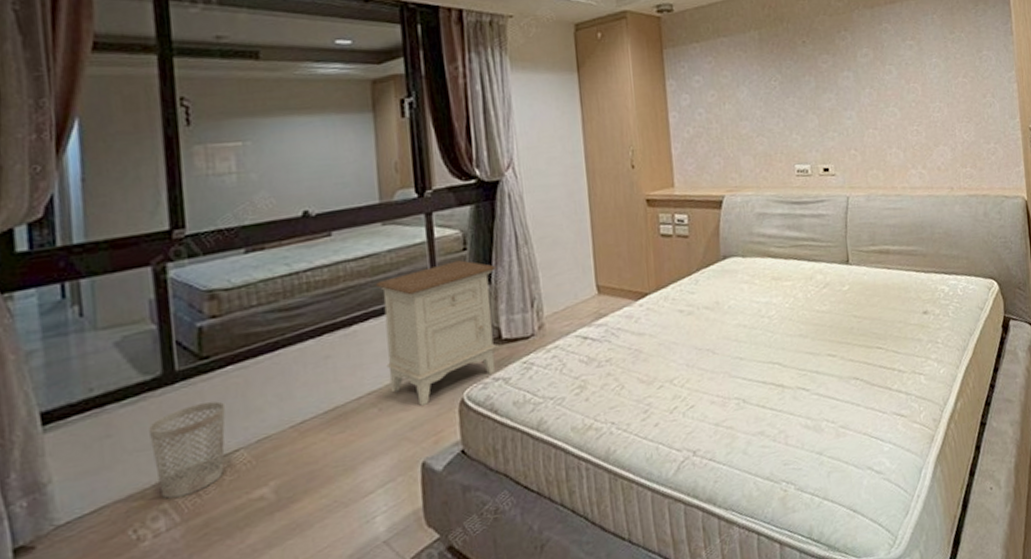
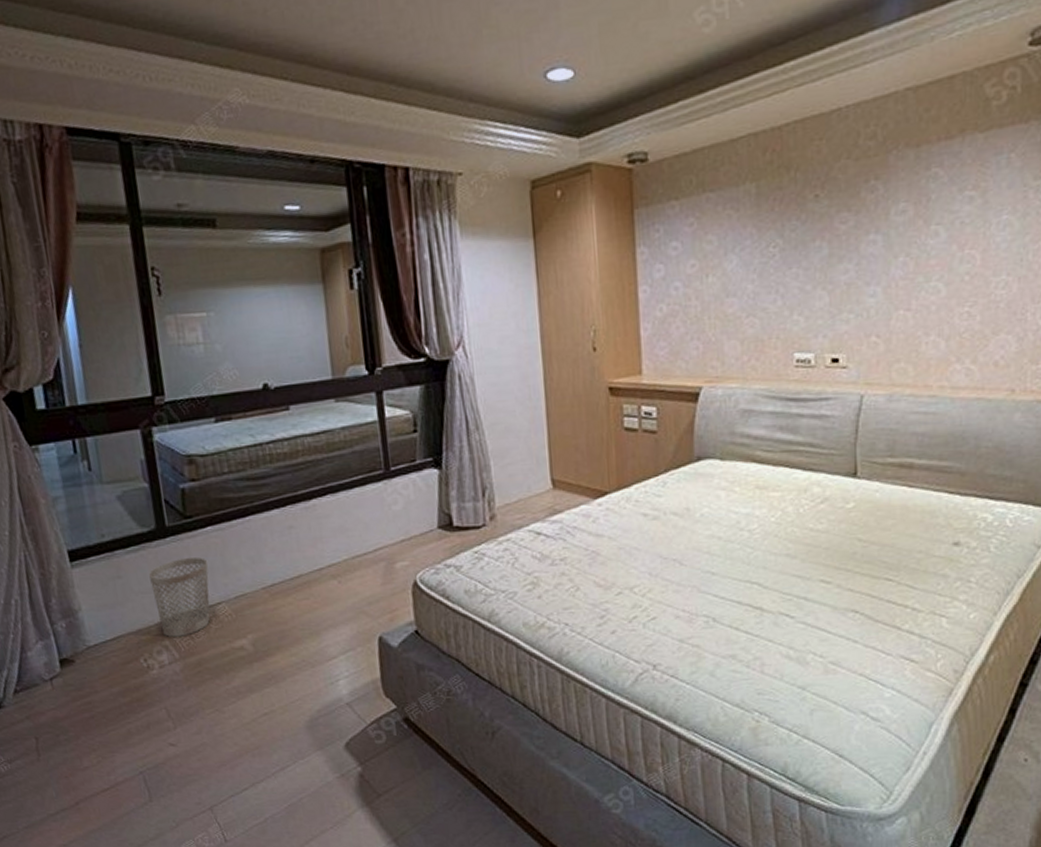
nightstand: present [376,260,497,406] -> none [332,442,448,583]

